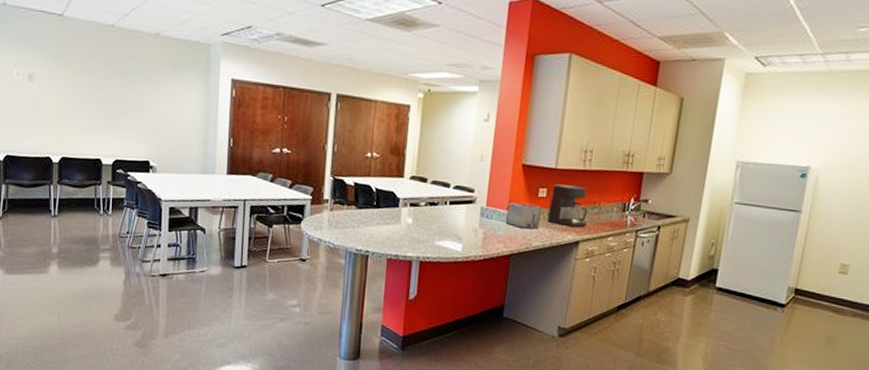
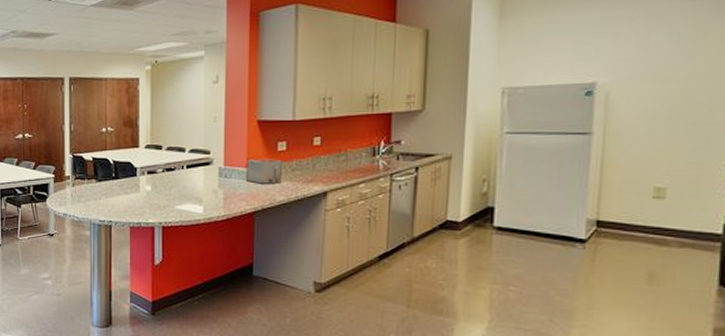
coffee maker: present [548,184,588,228] -> none [291,135,334,178]

